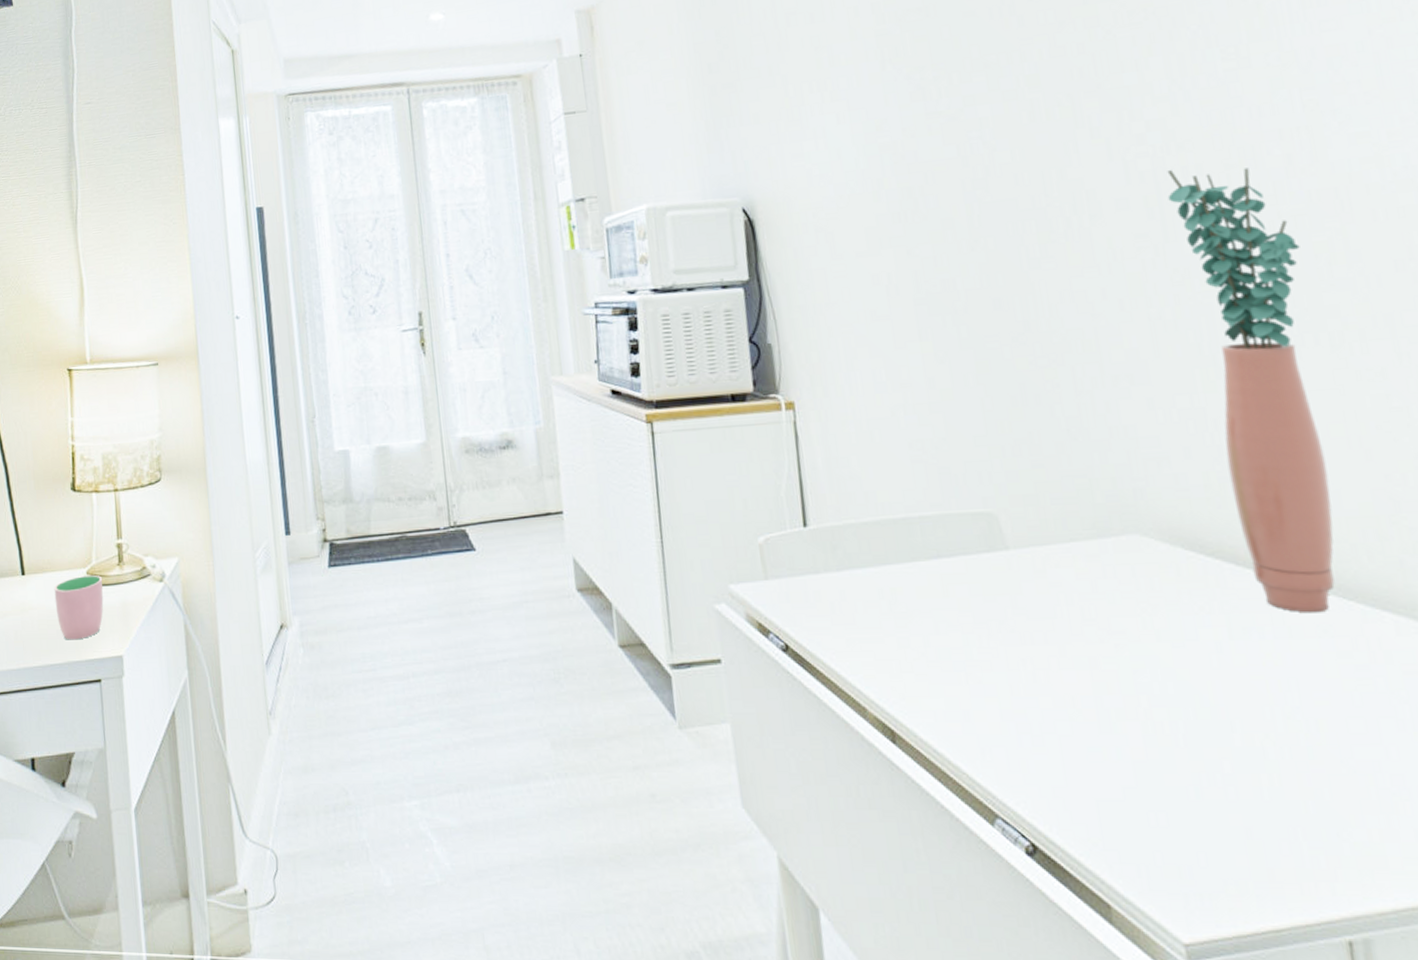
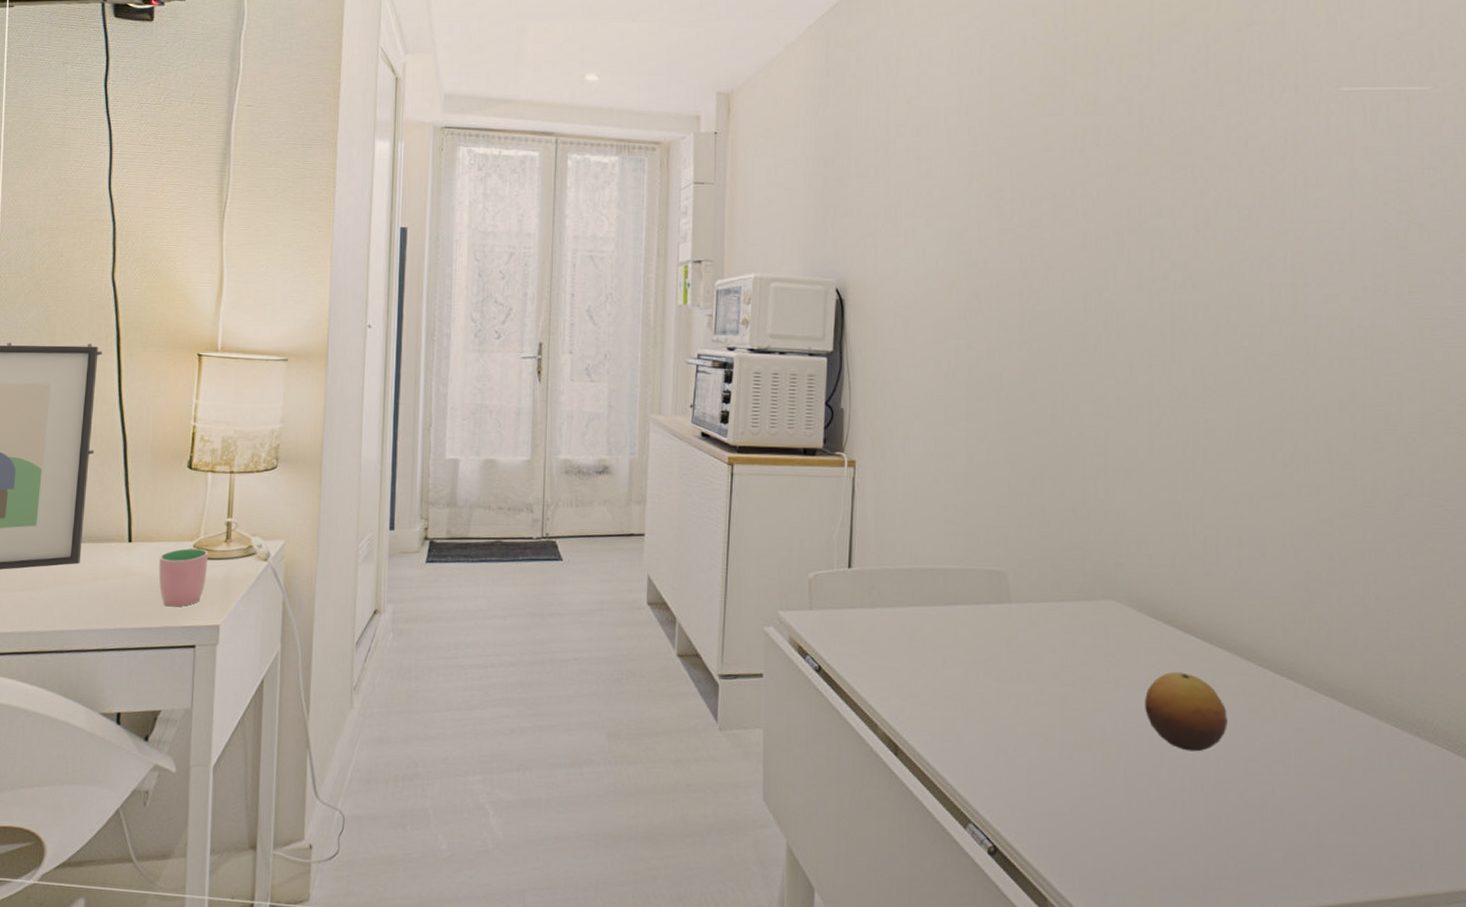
vase: present [1167,168,1335,613] -> none [1179,305,1272,677]
fruit: none [1197,614,1312,711] -> present [1145,671,1227,752]

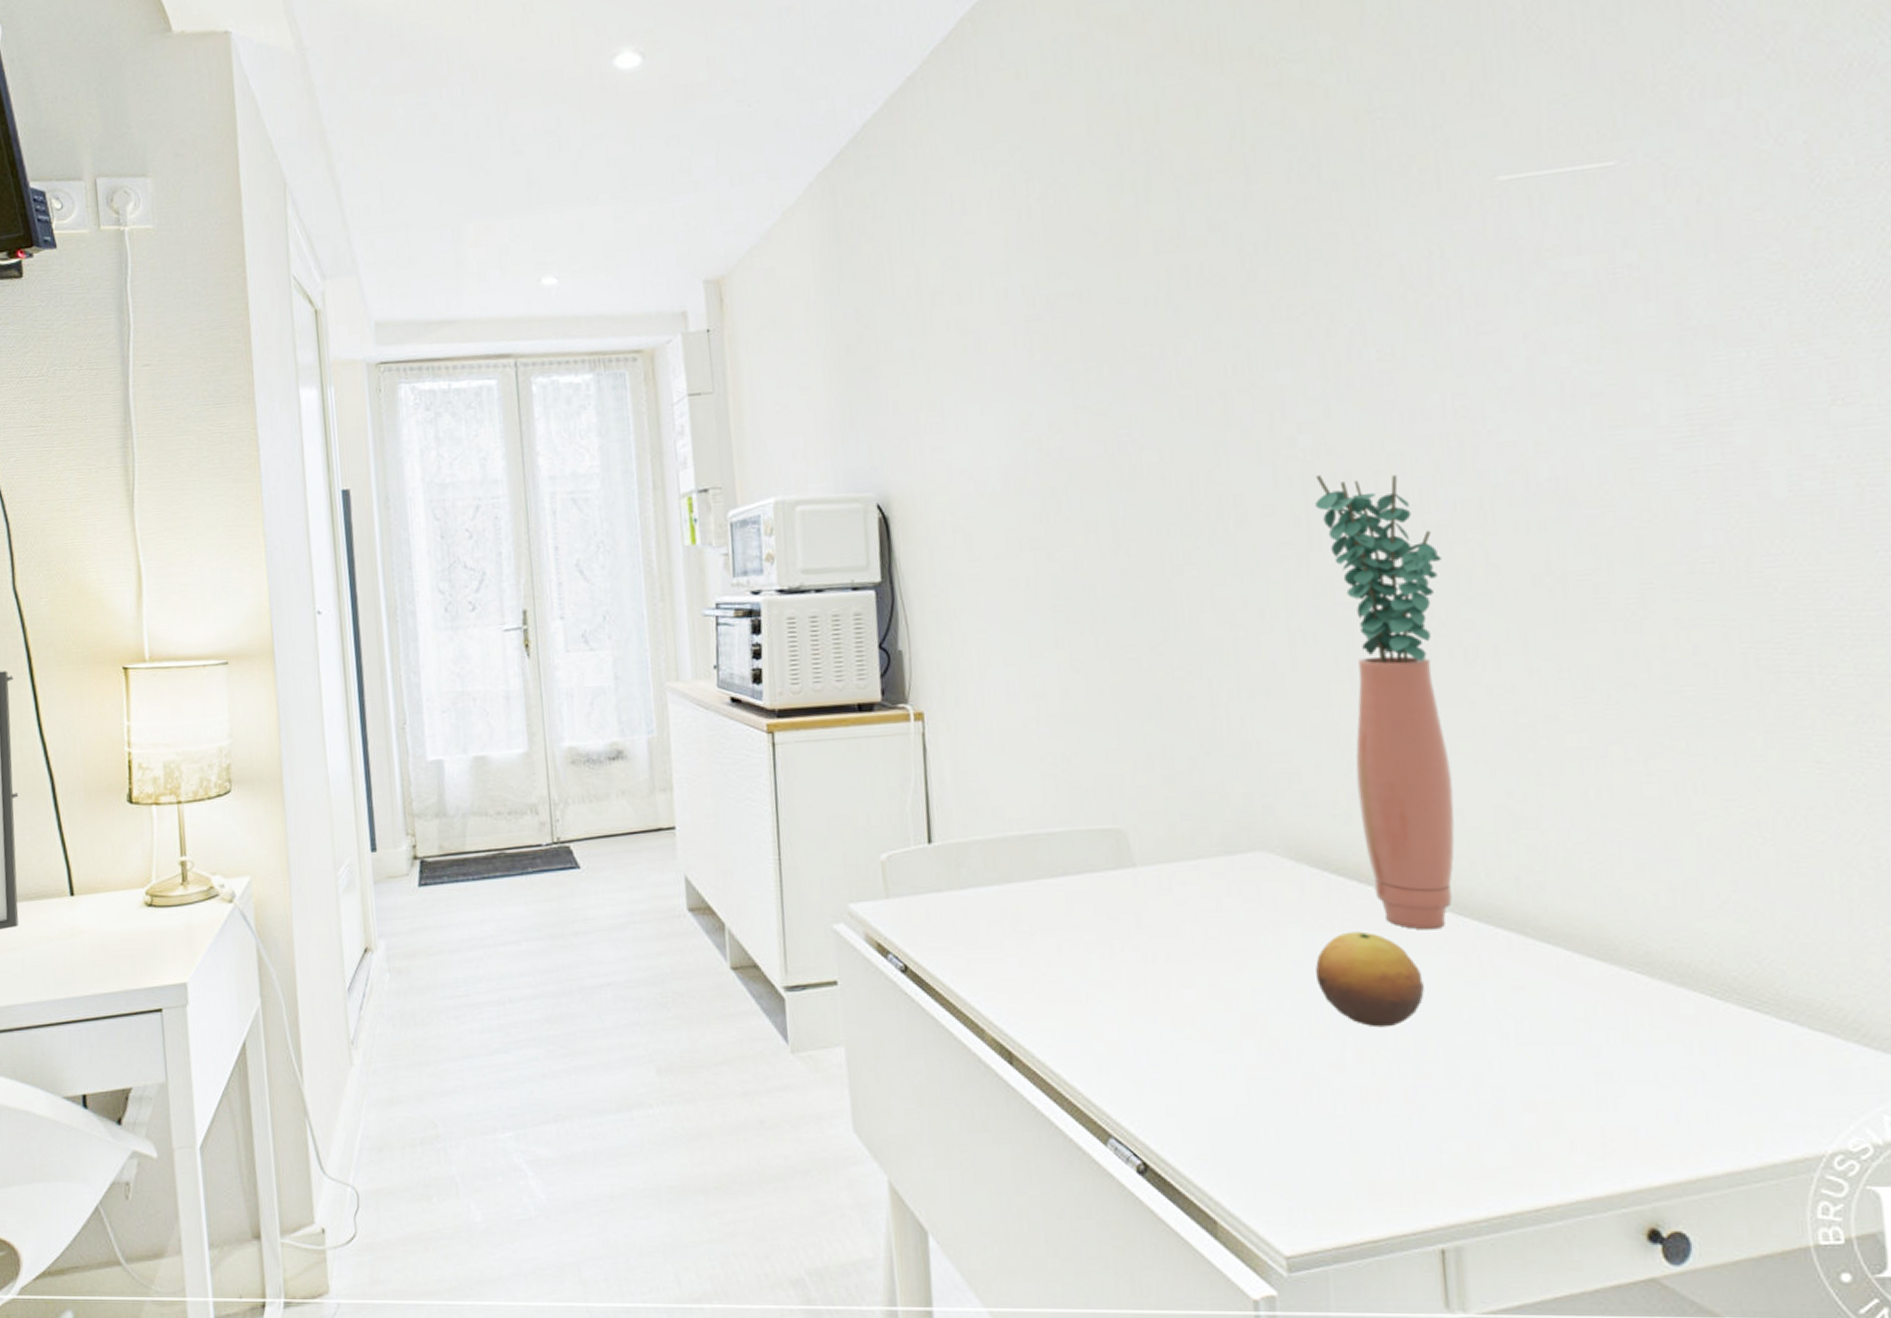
cup: present [158,548,209,607] -> none [108,895,165,967]
vase: none [1179,305,1272,677] -> present [1314,475,1455,930]

